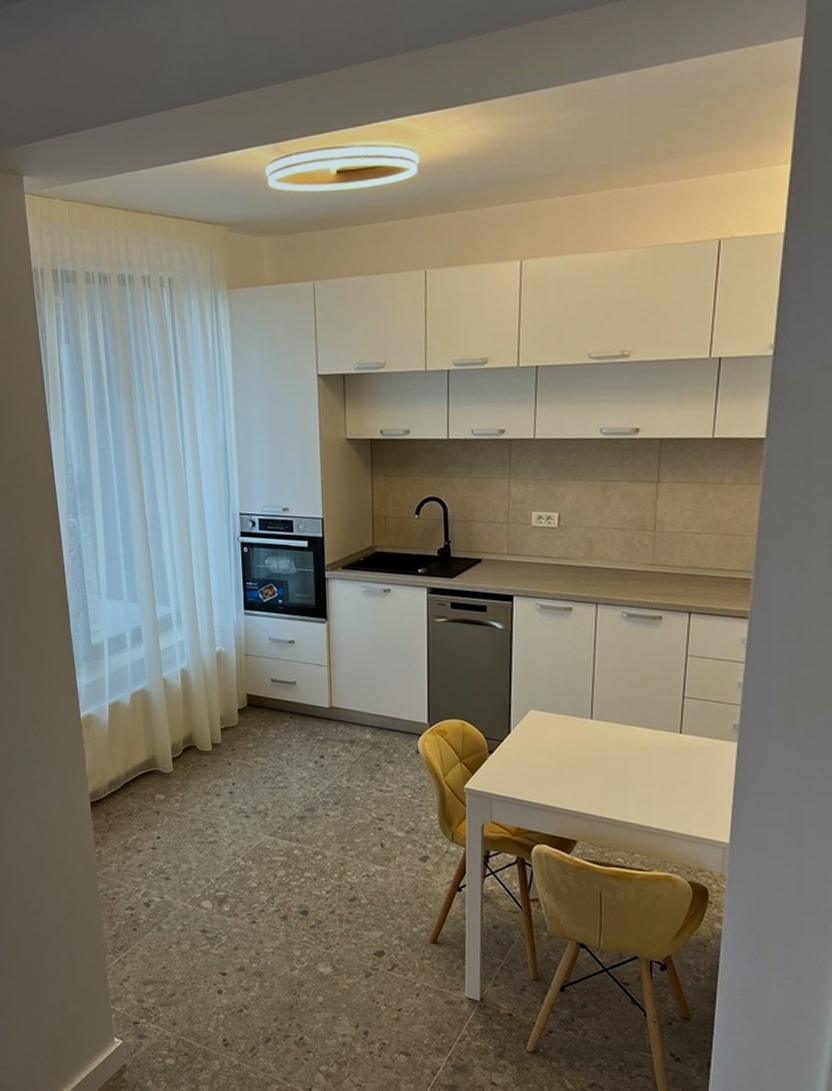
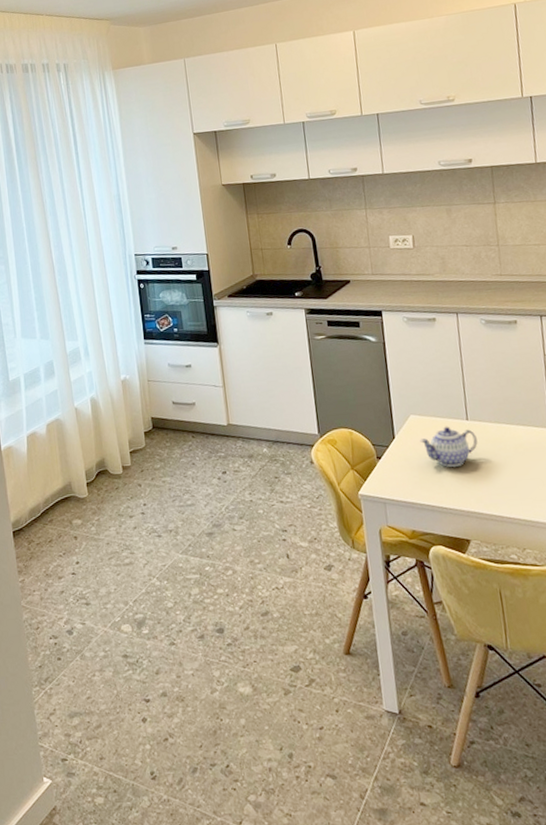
teapot: none [537,724,599,767] -> present [420,426,478,468]

